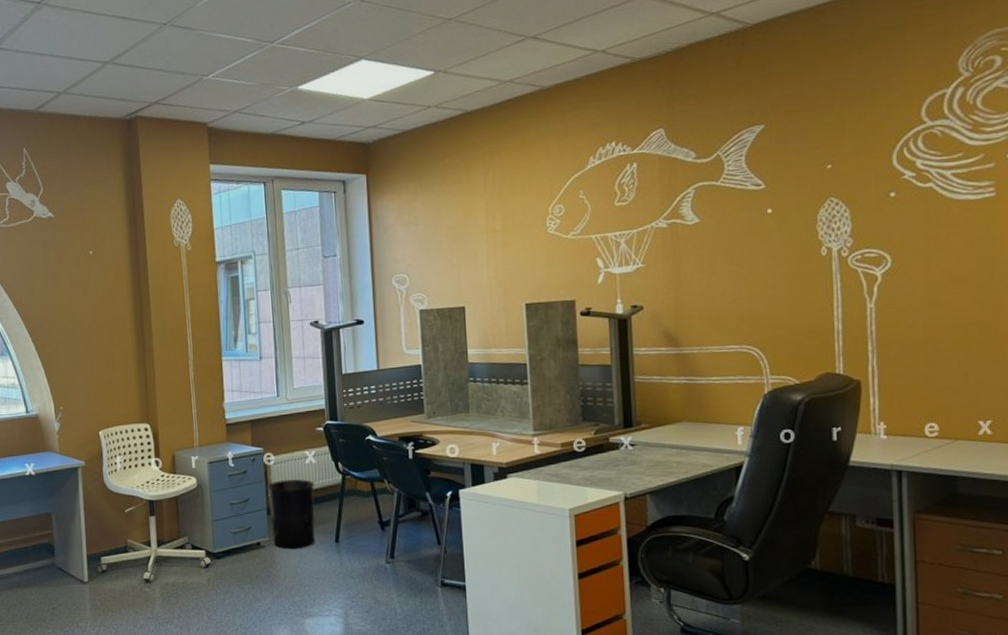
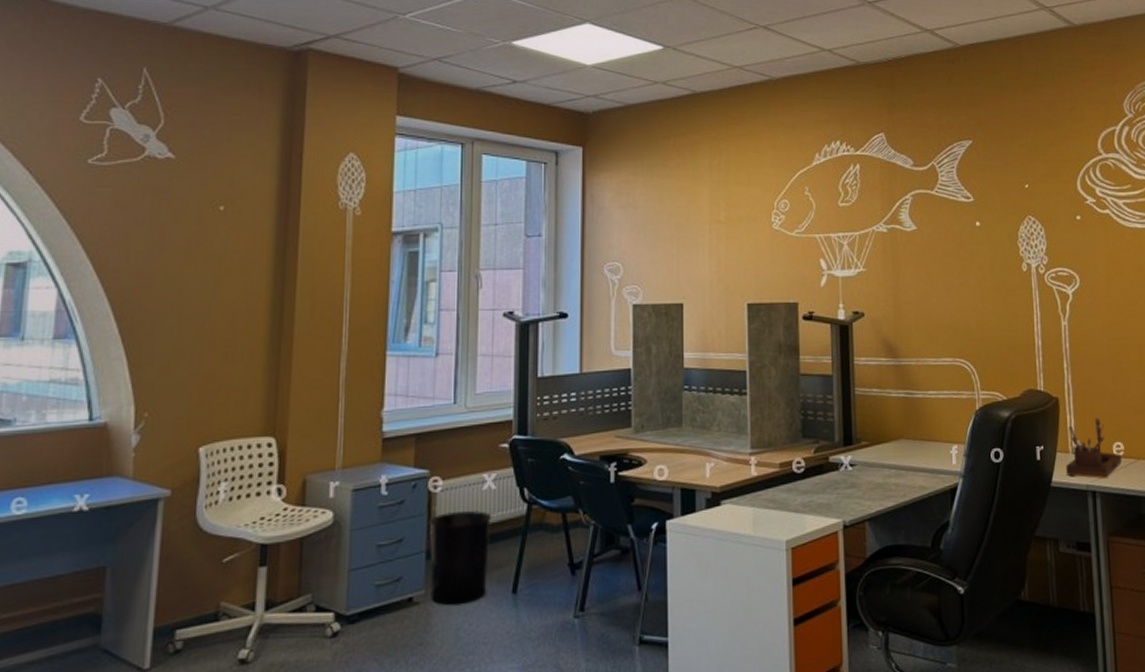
desk organizer: none [867,399,936,459] -> present [1066,418,1123,479]

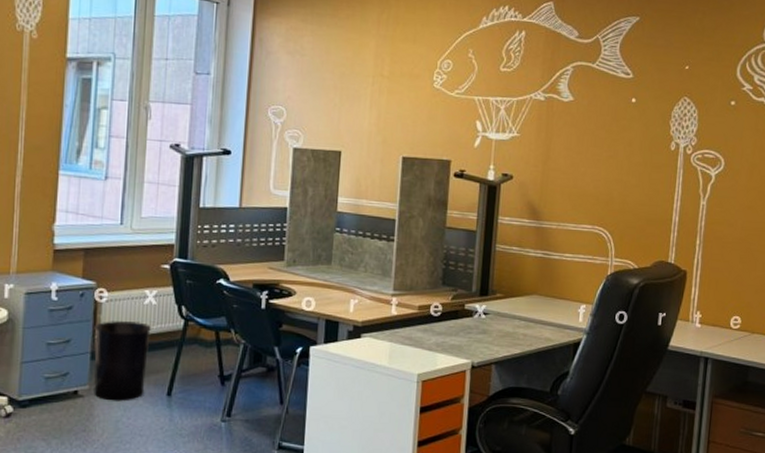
desk organizer: present [1066,418,1123,479] -> none [683,293,738,347]

